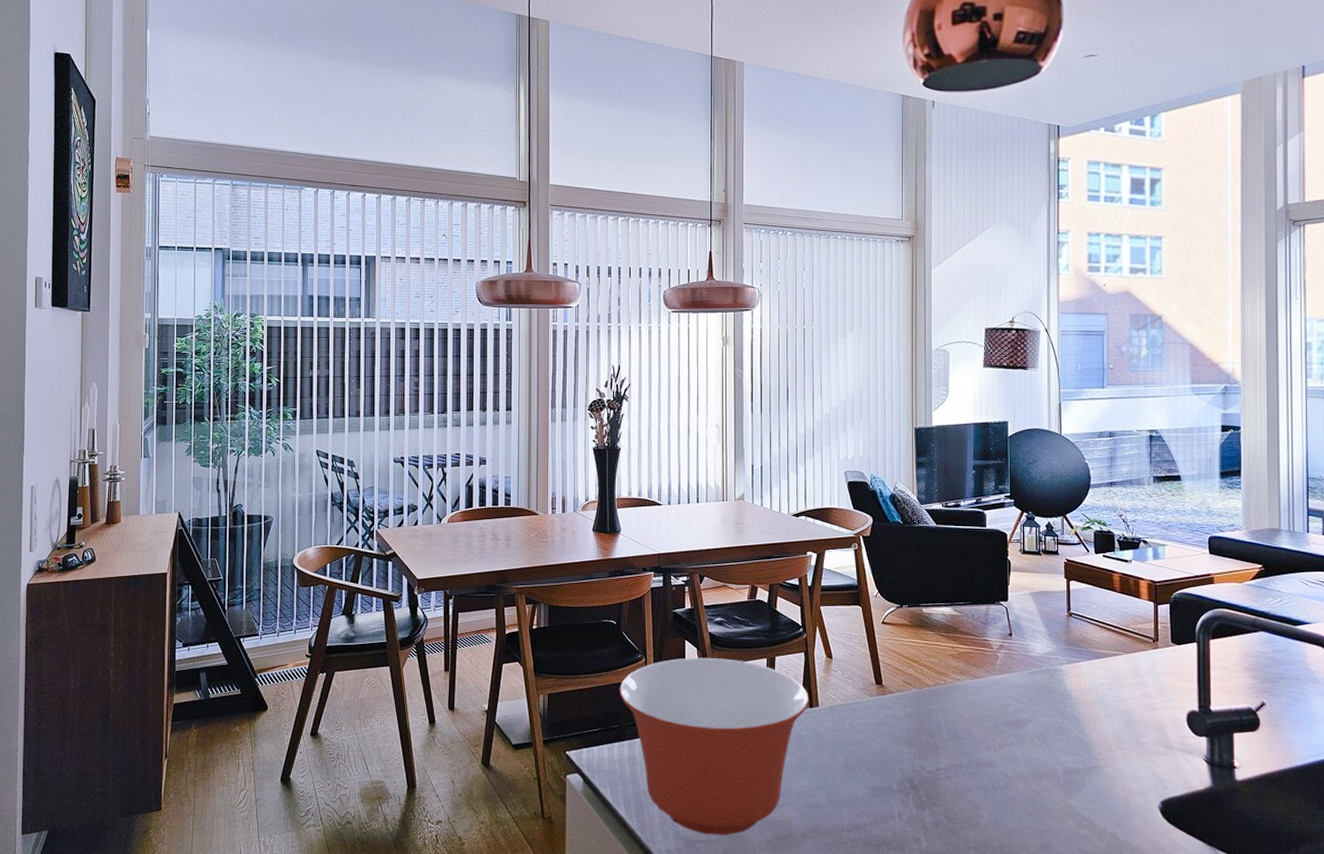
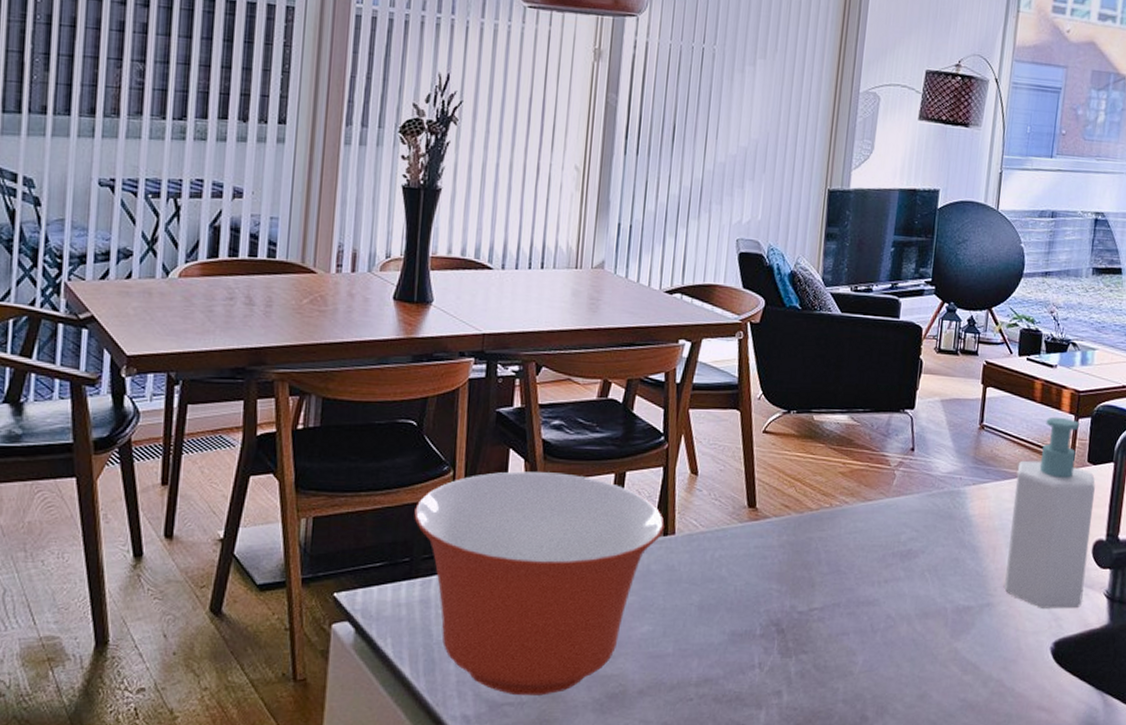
soap bottle: none [1107,604,1183,772] -> present [1004,416,1095,608]

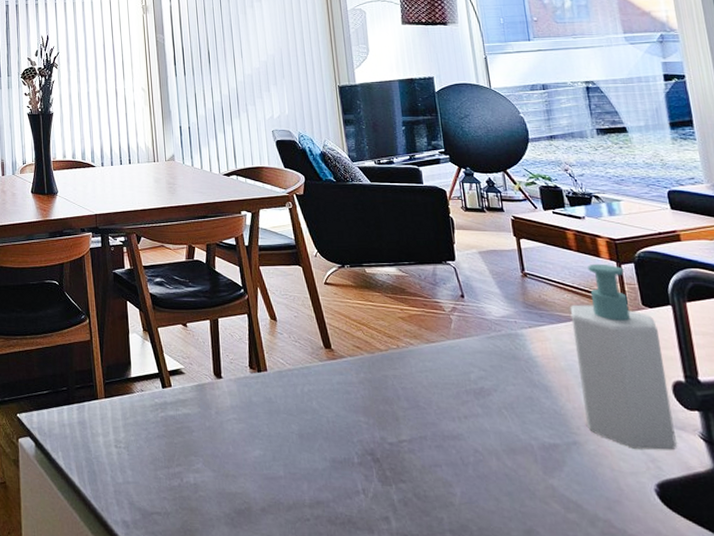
mixing bowl: present [414,471,665,696] -> none [65,319,257,508]

